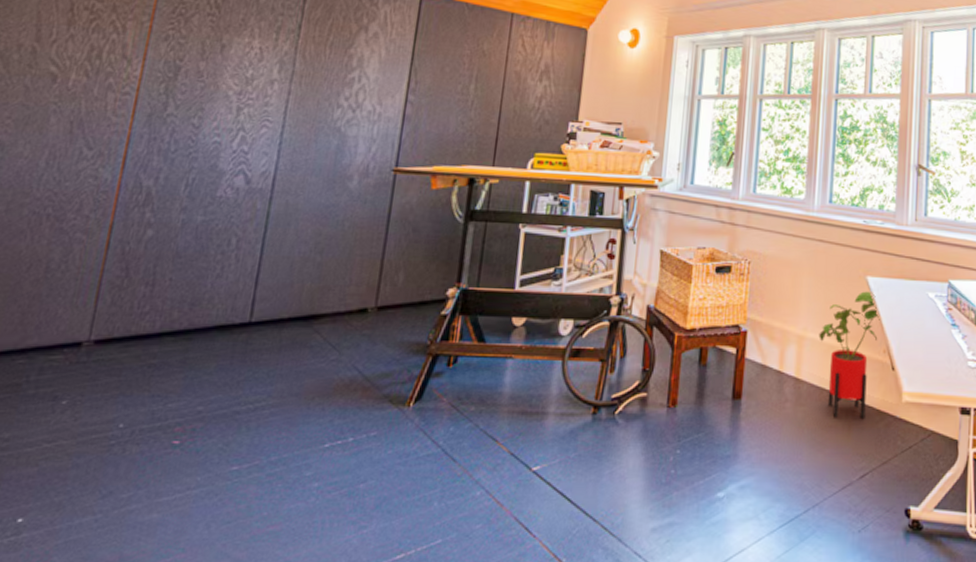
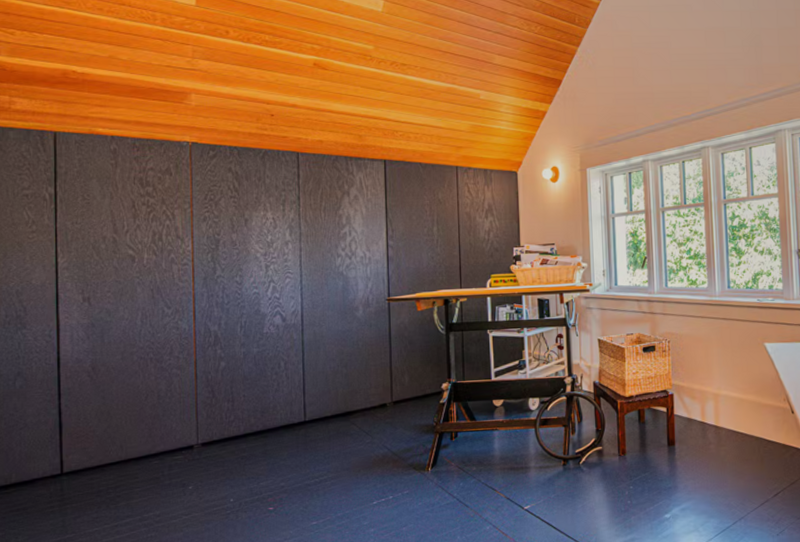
house plant: present [819,291,880,420] -> none [730,354,779,453]

